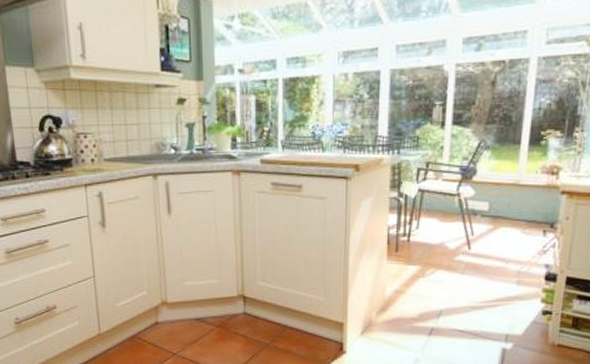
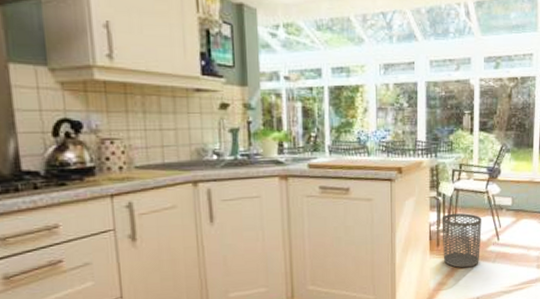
waste bin: none [402,217,450,277] -> present [442,213,482,268]

